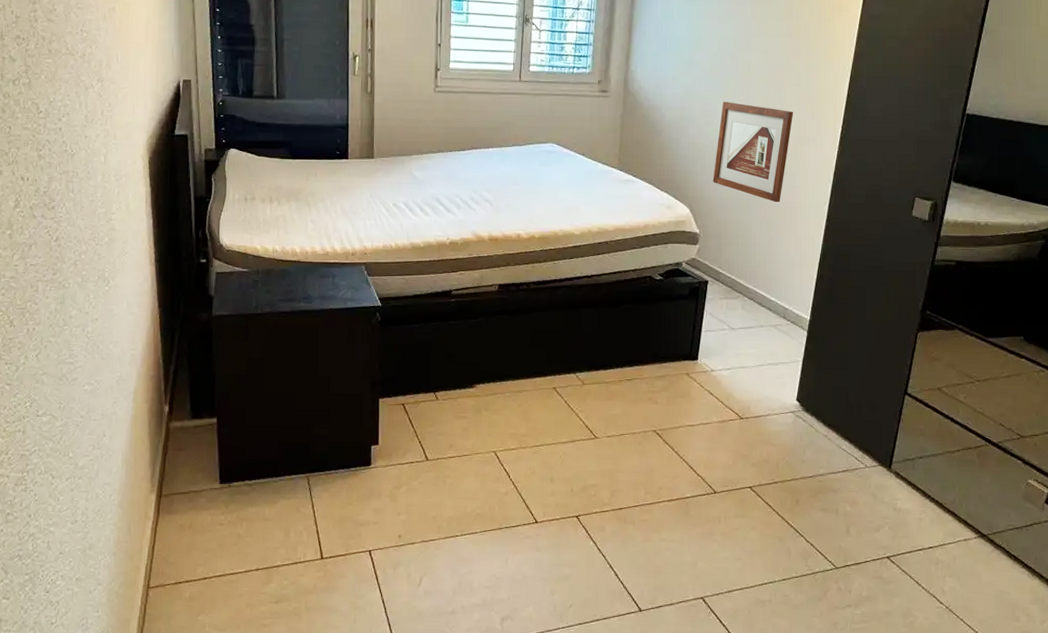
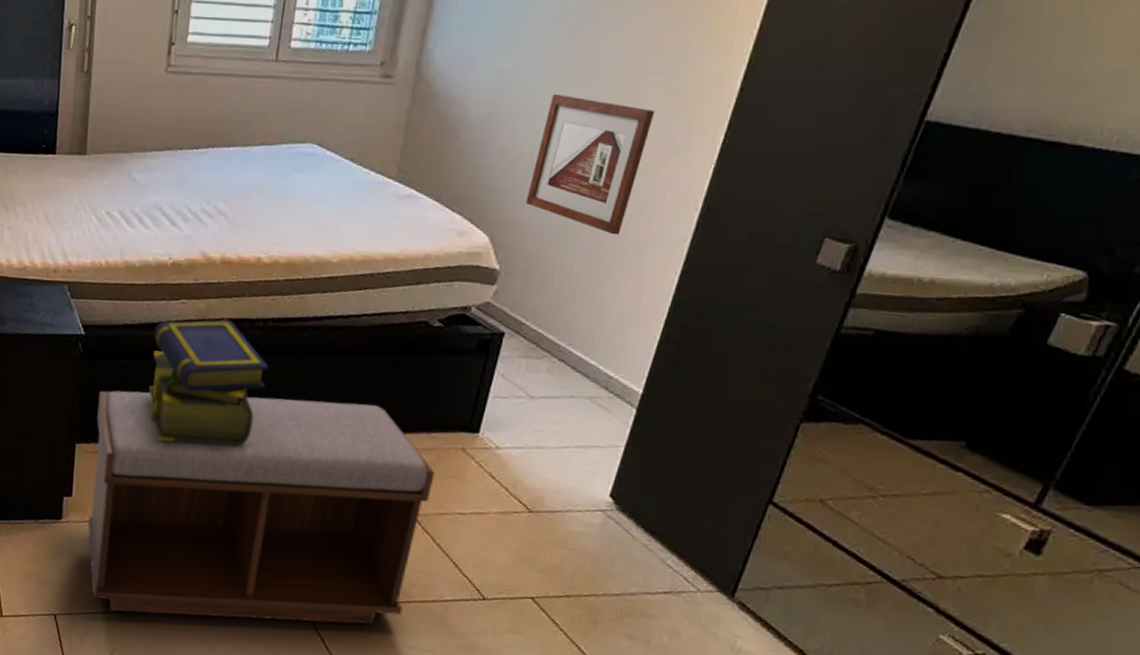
bench: none [394,345,668,541] -> present [87,390,435,625]
stack of books: none [438,285,534,389] -> present [149,320,269,446]

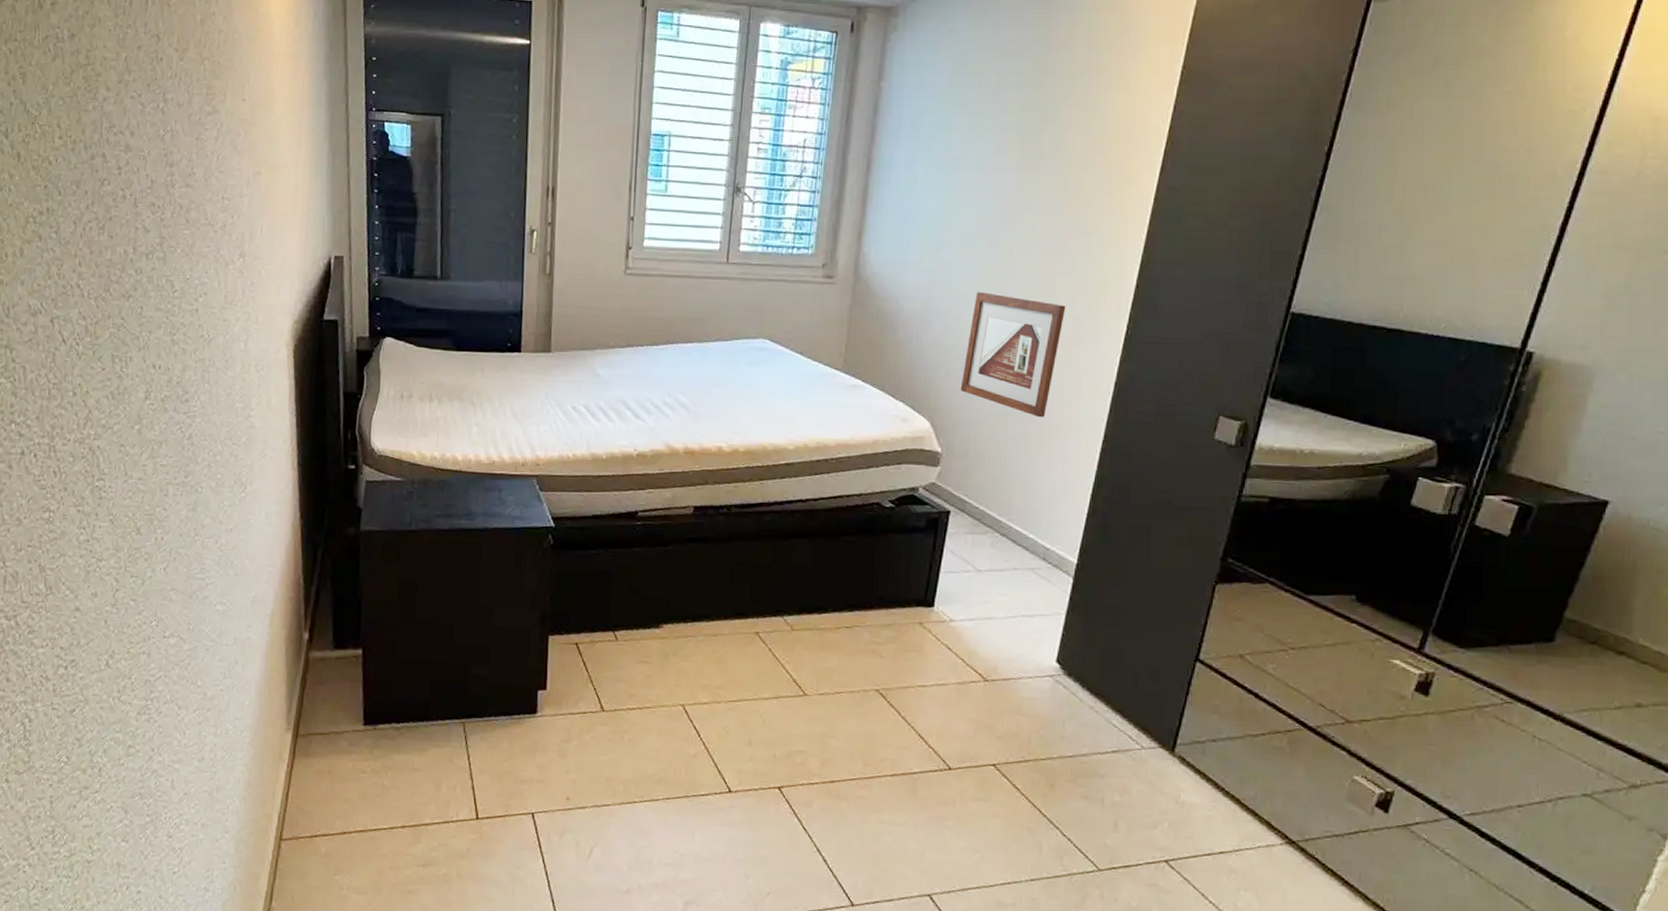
bench: present [87,390,435,625] -> none [563,580,896,806]
stack of books: present [149,320,269,446] -> none [620,507,735,630]

